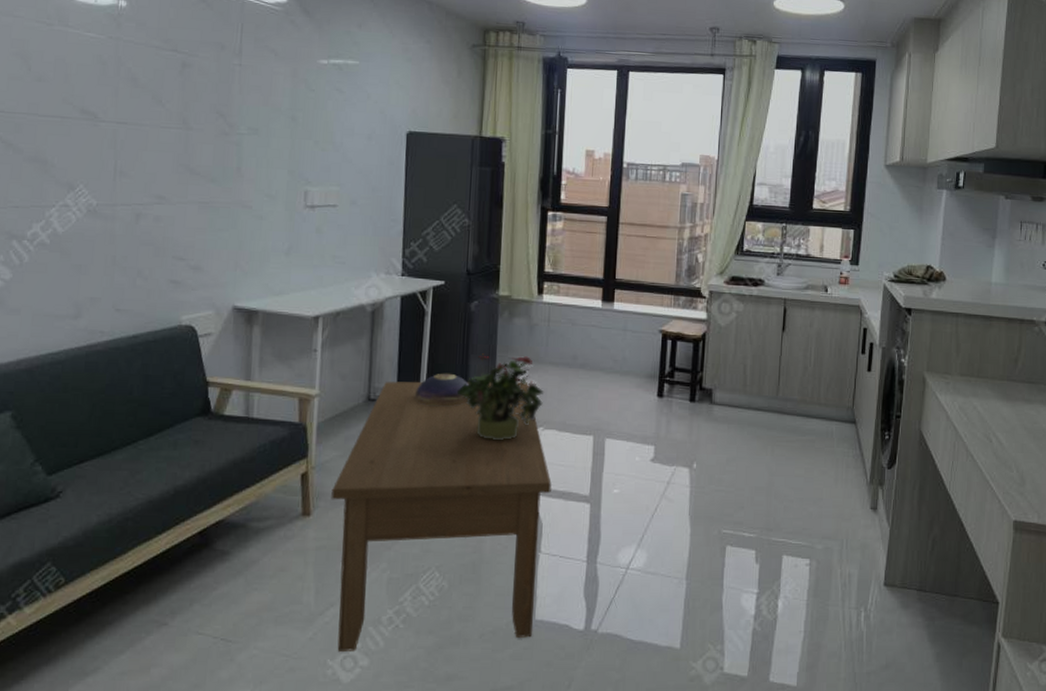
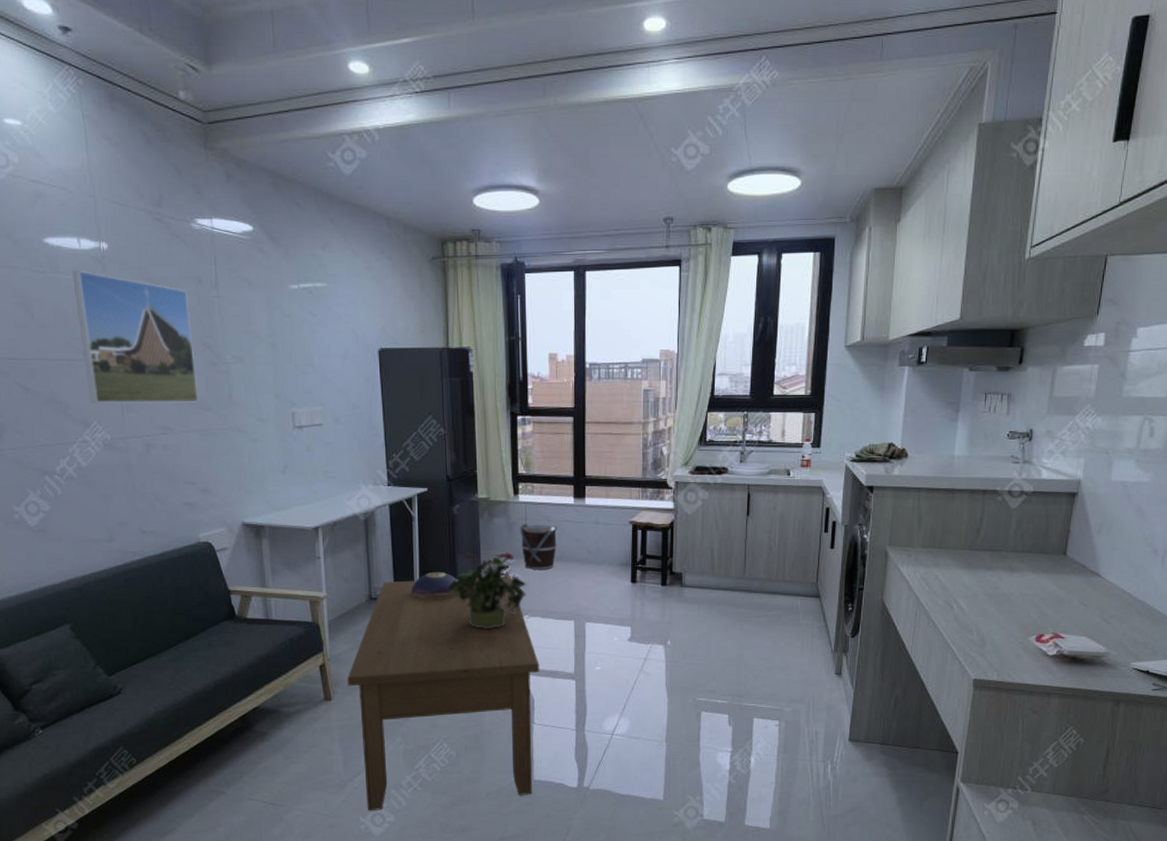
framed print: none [79,25,207,173] -> present [72,270,198,404]
bucket: none [541,326,582,377] -> present [520,524,558,570]

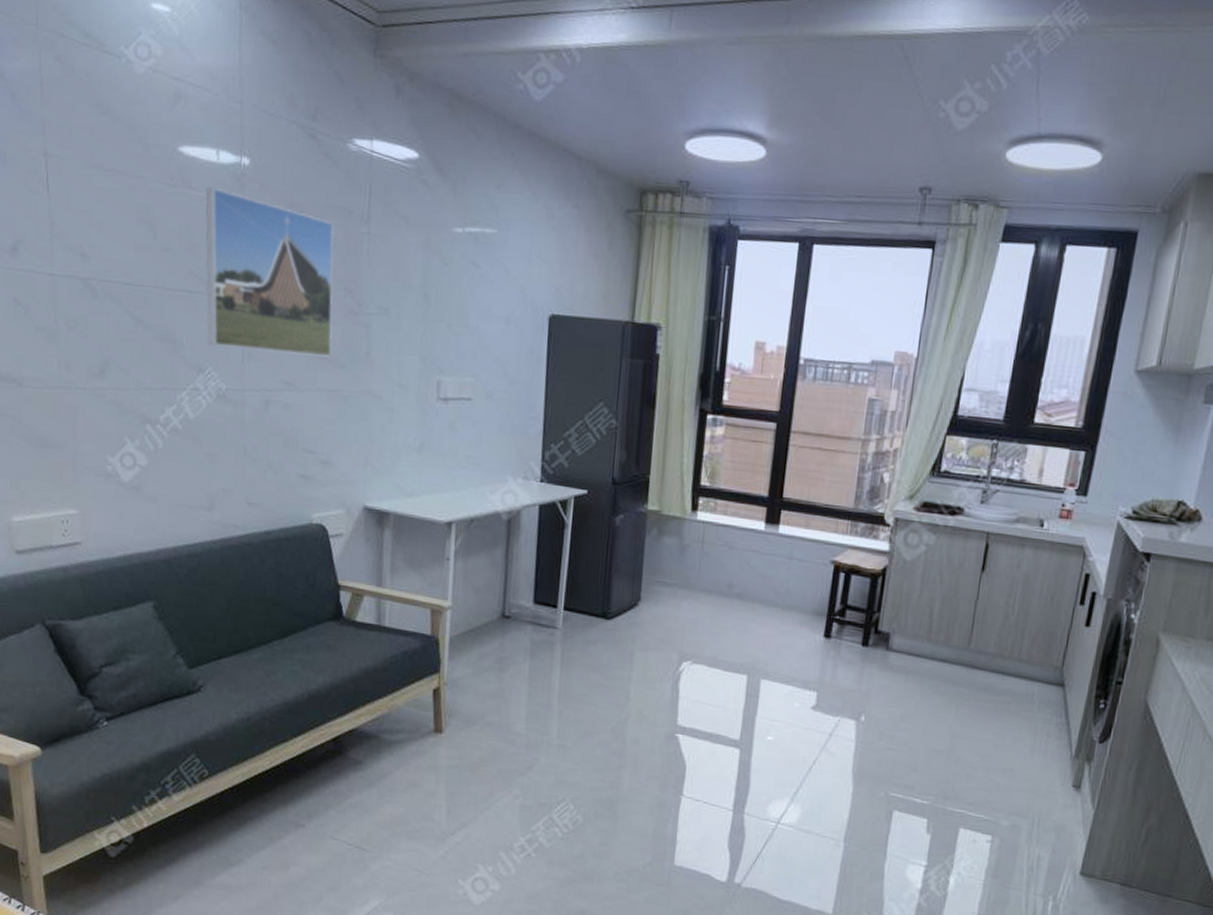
coffee table: present [347,576,540,811] -> none [463,598,698,883]
decorative bowl: present [410,571,459,602] -> none [551,593,612,630]
potted plant: present [449,552,527,628] -> none [598,574,695,672]
bucket: present [520,524,558,570] -> none [693,548,741,608]

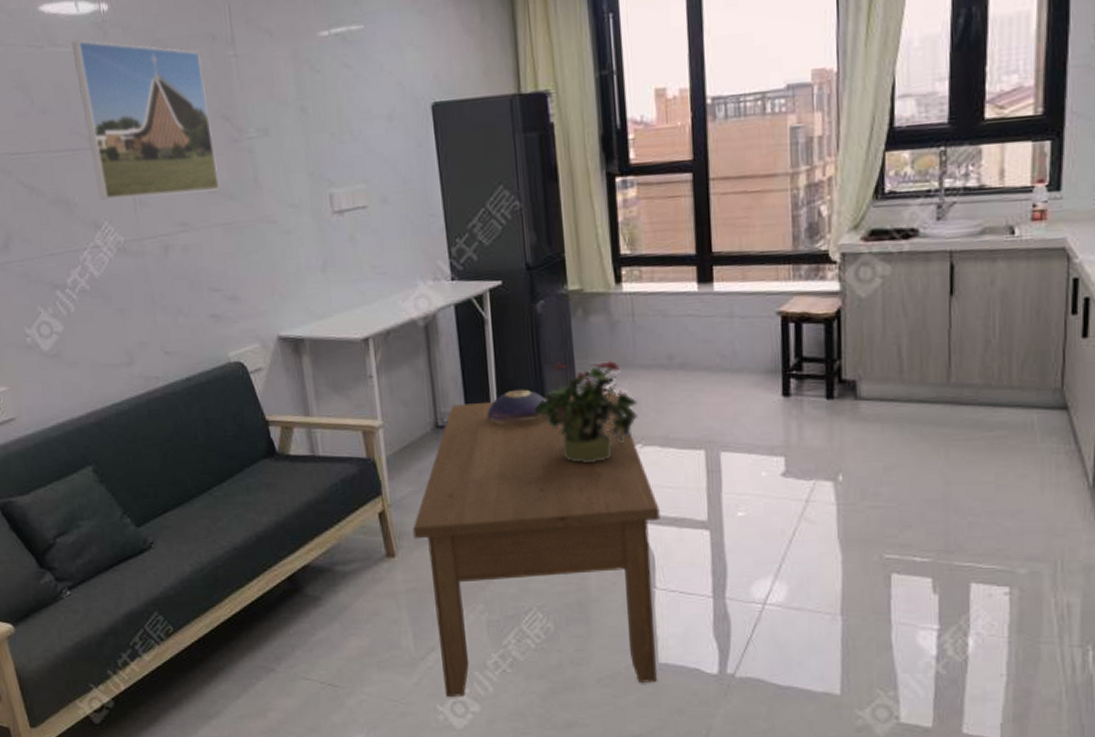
coffee table: none [463,598,698,883] -> present [412,392,660,698]
decorative bowl: none [551,593,612,630] -> present [486,389,549,429]
potted plant: none [598,574,695,672] -> present [535,361,639,462]

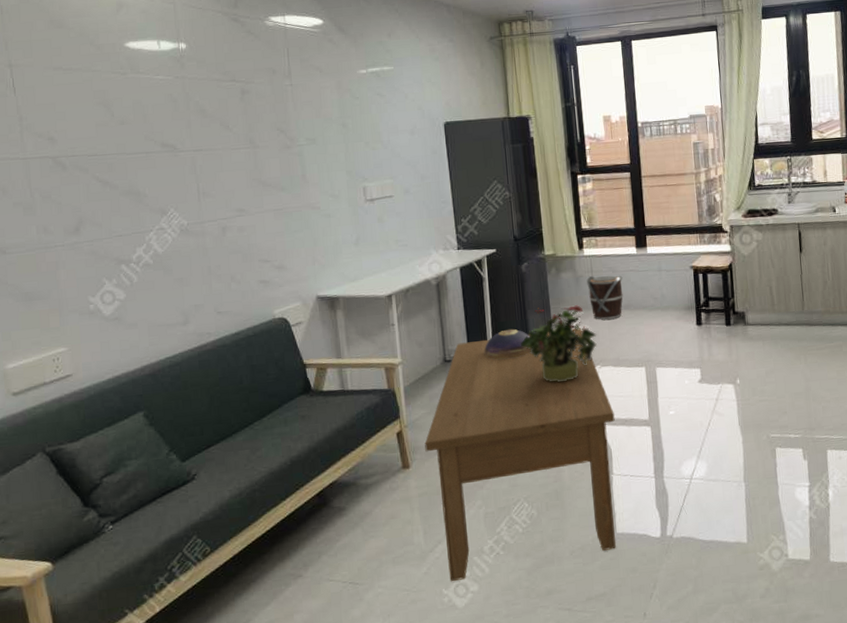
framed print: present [71,39,219,200] -> none [152,69,273,192]
bucket: none [625,321,677,383] -> present [587,275,623,320]

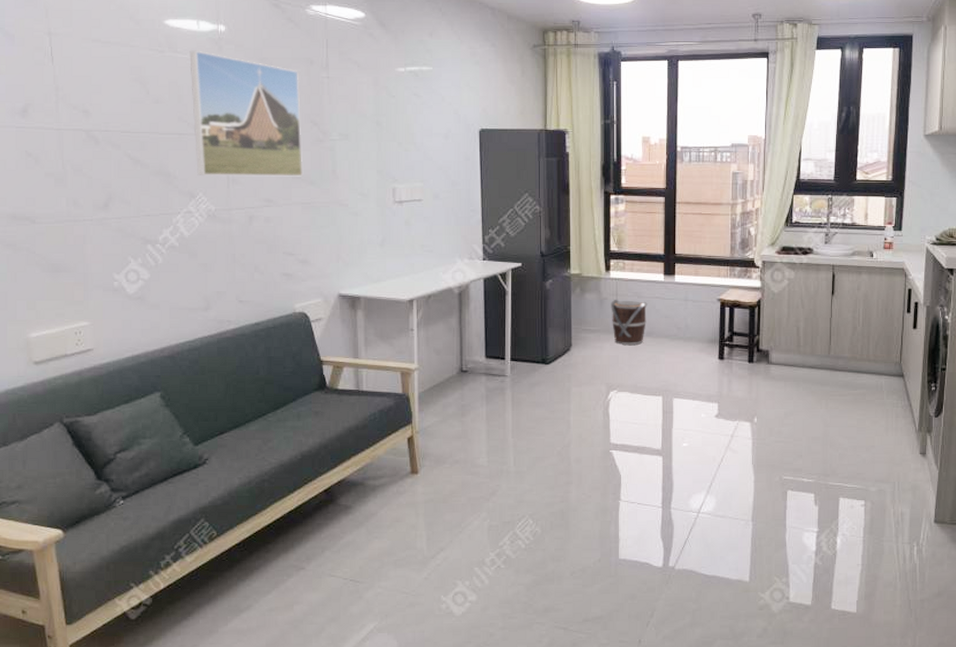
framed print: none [152,69,273,192] -> present [189,50,302,177]
coffee table: present [424,328,616,582] -> none [435,351,627,590]
decorative bowl: present [484,329,532,360] -> none [501,345,549,375]
potted plant: present [521,305,597,382] -> none [539,326,617,402]

